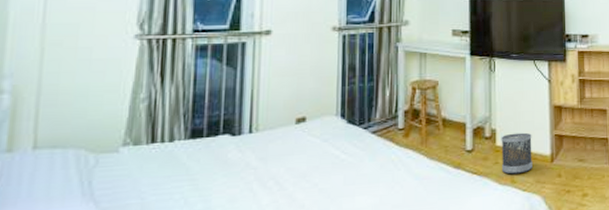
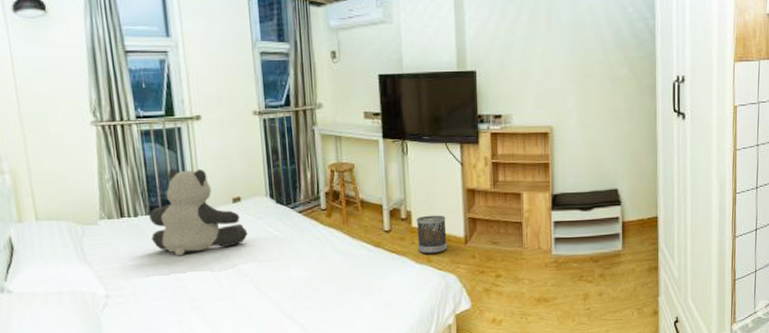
teddy bear: none [186,86,310,187] -> present [149,168,248,256]

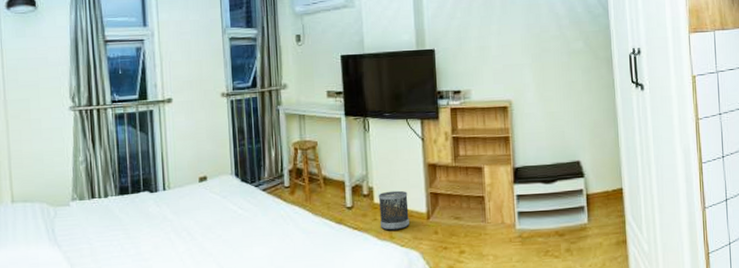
teddy bear: present [149,168,248,256] -> none [119,149,213,236]

